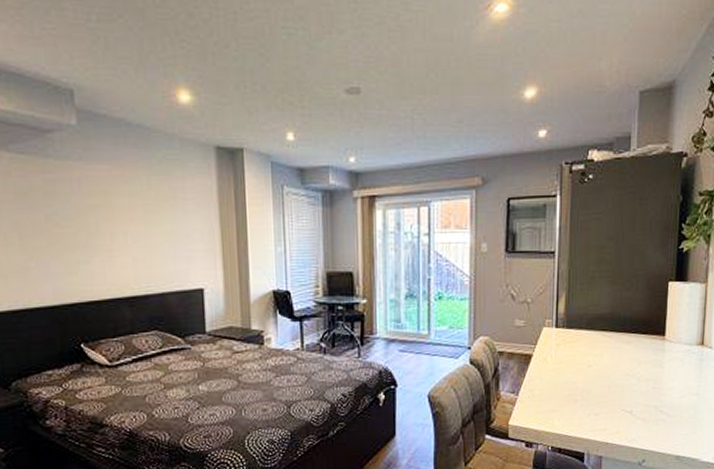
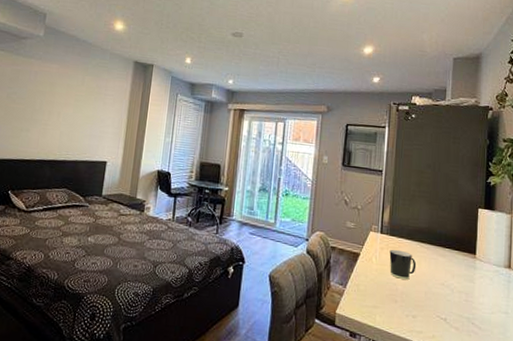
mug: none [567,343,598,376] -> present [389,249,417,280]

